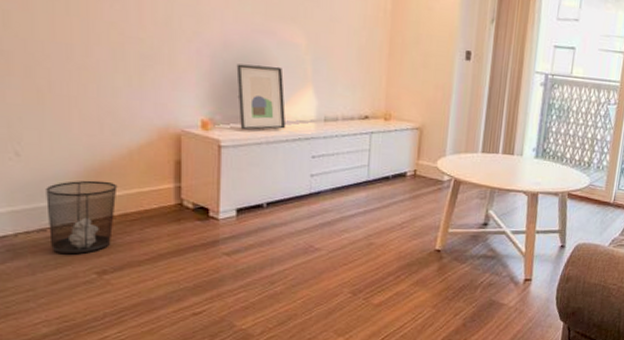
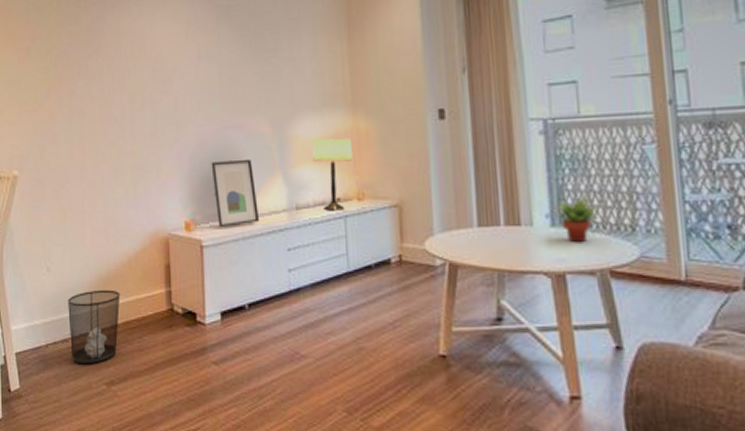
table lamp: none [346,59,386,128] -> present [312,137,353,212]
succulent plant: none [537,137,572,171] -> present [552,195,601,242]

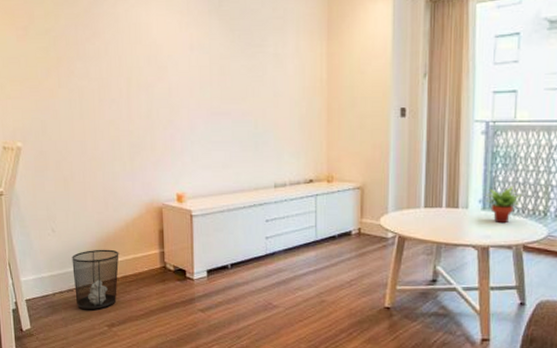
picture frame: present [211,158,260,228] -> none [201,142,243,201]
table lamp: present [312,137,353,212] -> none [291,127,326,191]

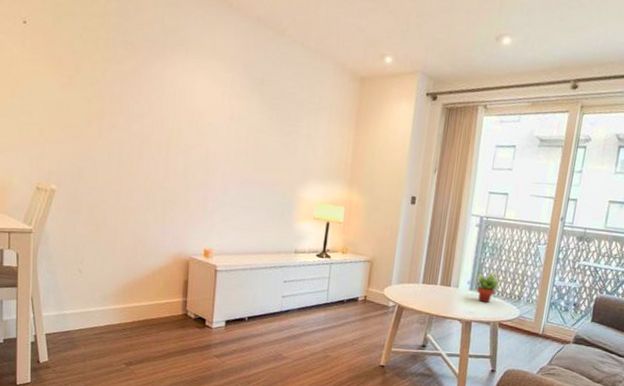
waste bin: present [72,249,119,311] -> none [96,292,143,349]
table lamp: none [291,127,326,191] -> present [313,203,345,260]

